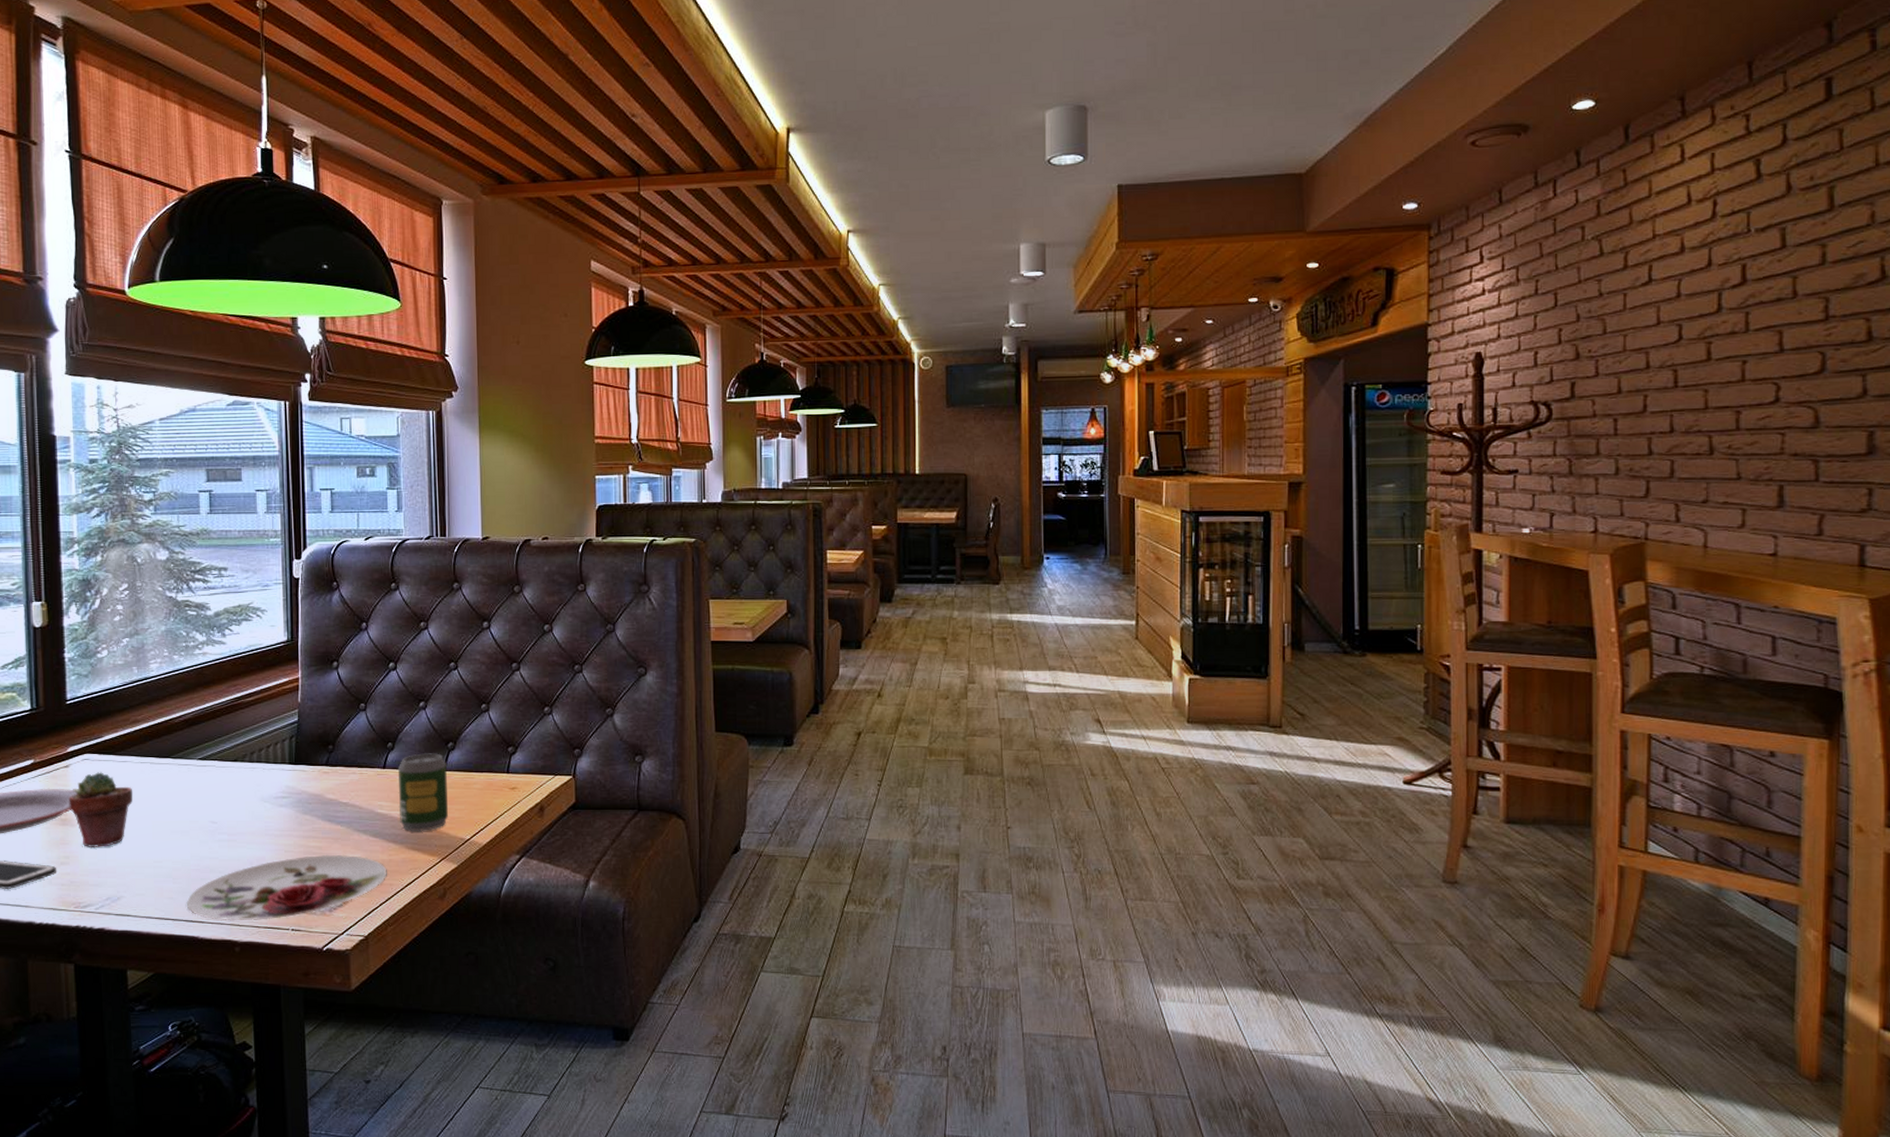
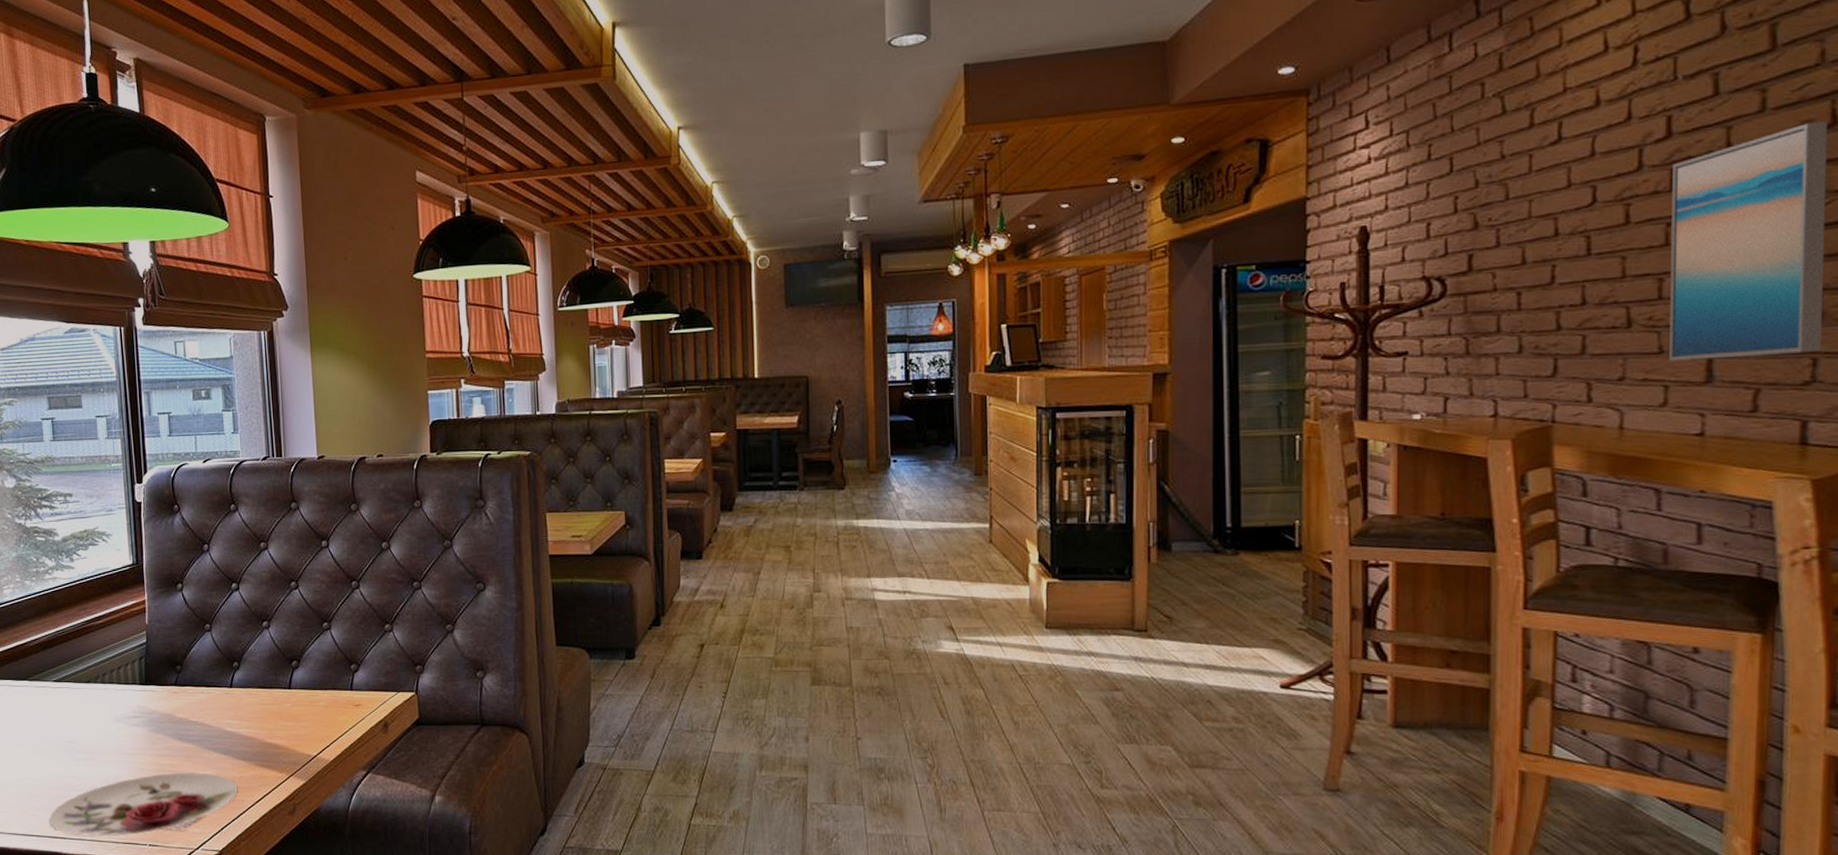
soda can: present [398,753,448,832] -> none [245,672,295,750]
wall art: none [1746,275,1877,487] -> present [1669,120,1827,361]

